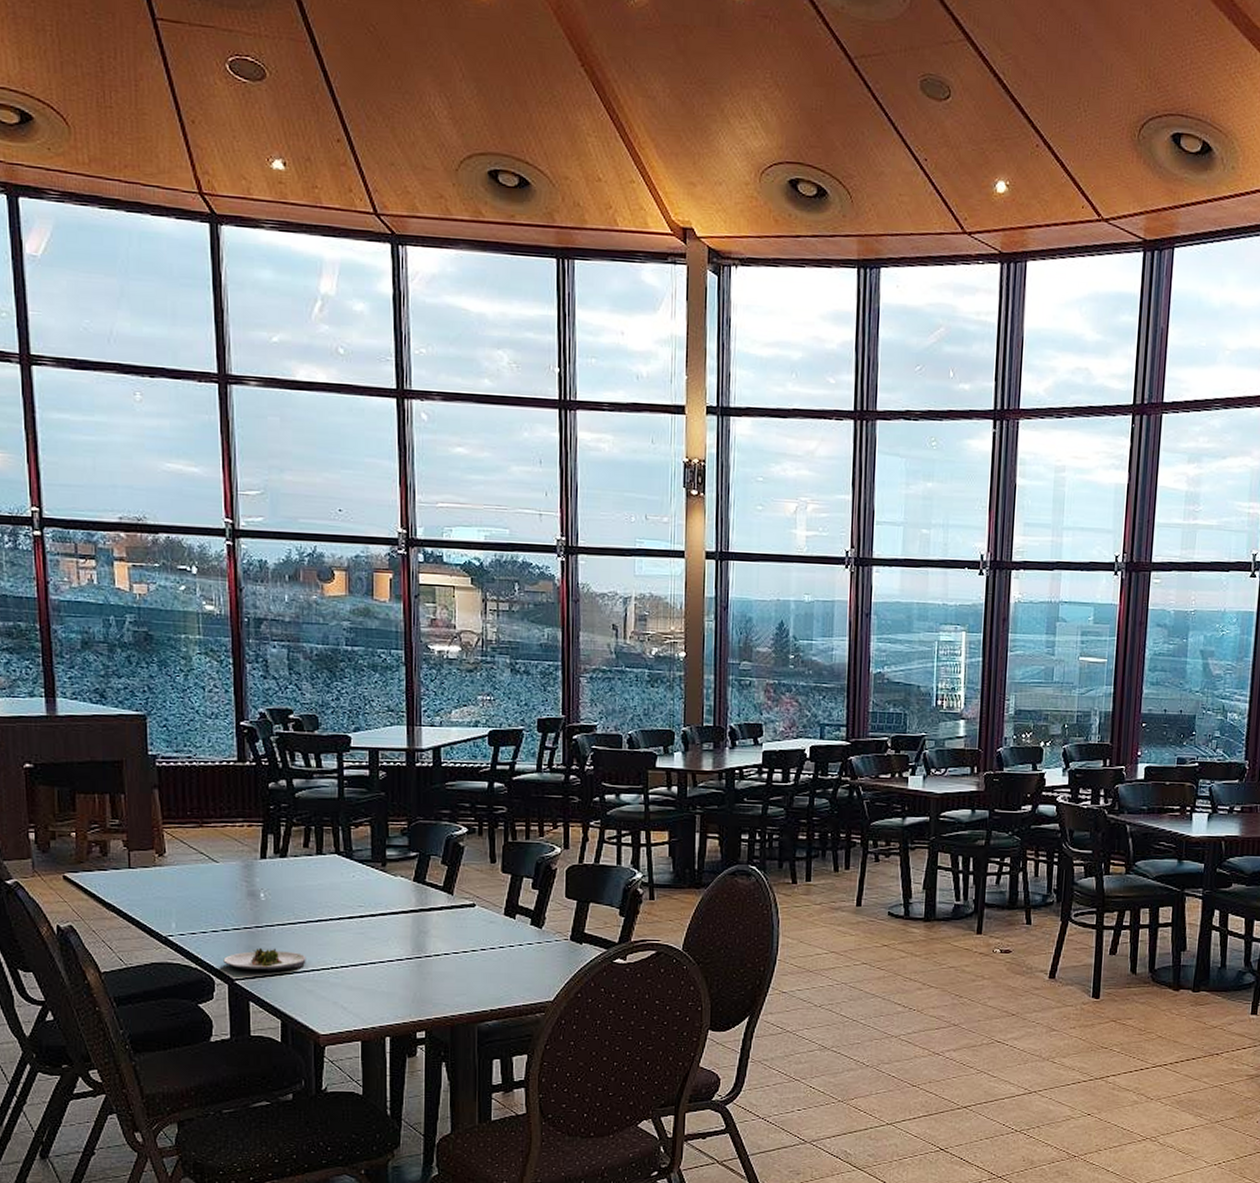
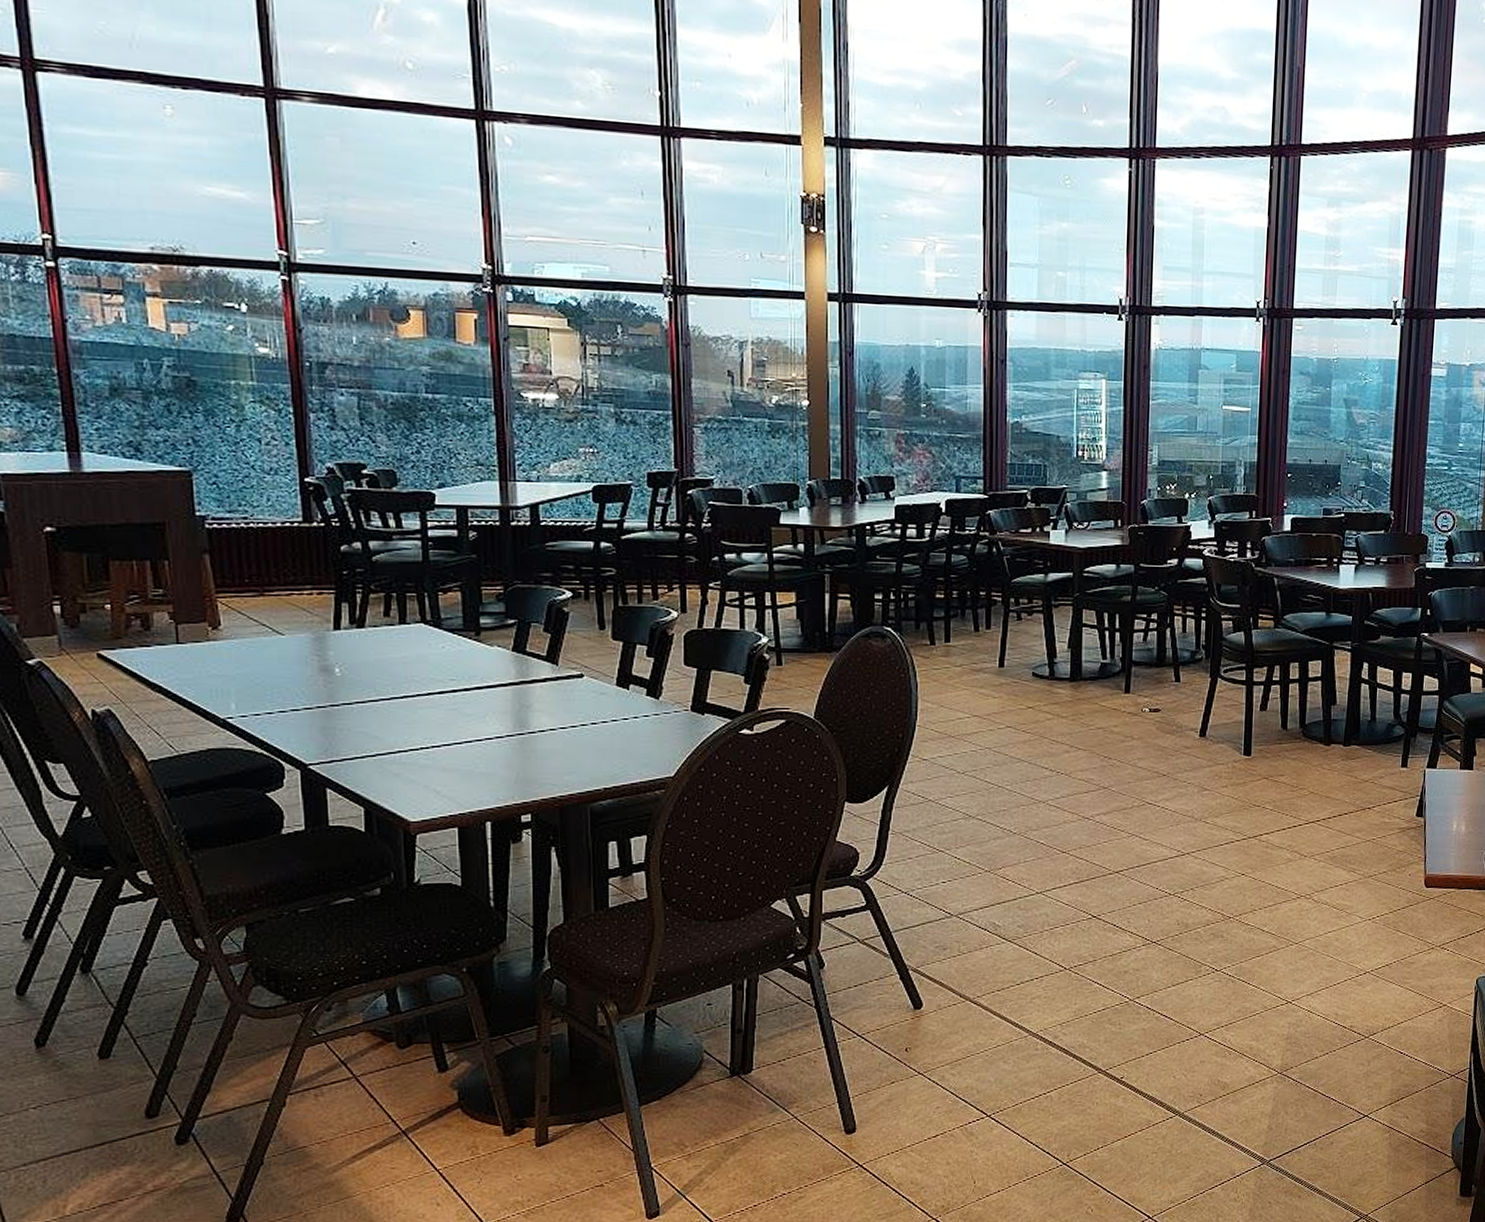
salad plate: present [223,947,306,971] -> none [294,728,392,754]

